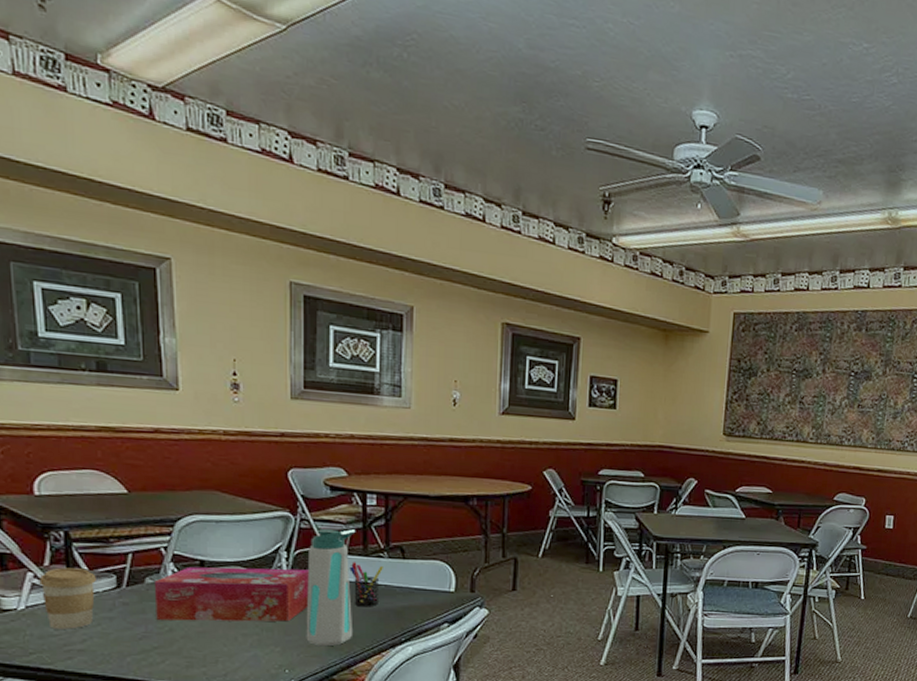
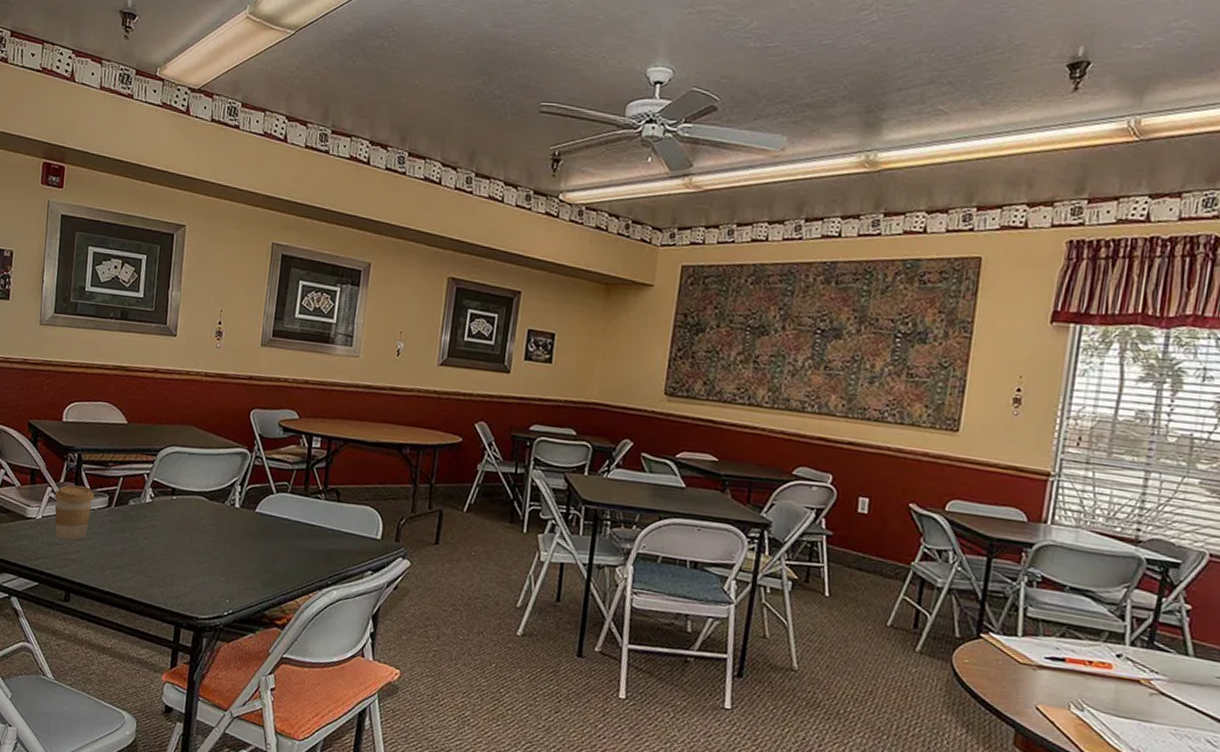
tissue box: present [153,566,309,622] -> none [132,493,257,553]
water bottle: present [306,528,356,647] -> none [246,467,300,582]
pen holder: present [349,562,383,607] -> none [290,501,320,547]

